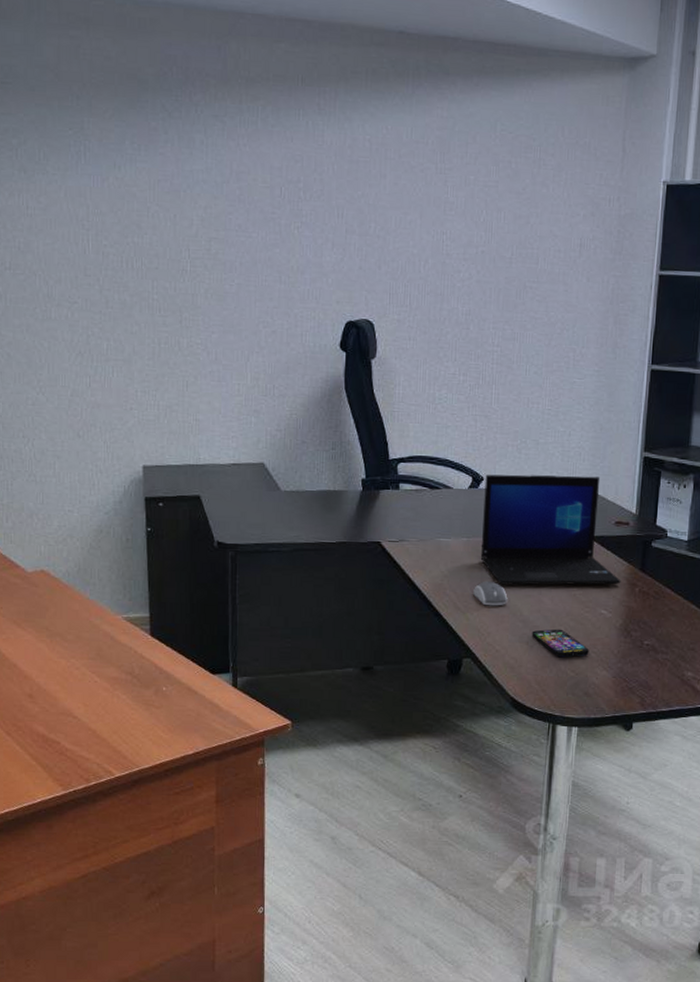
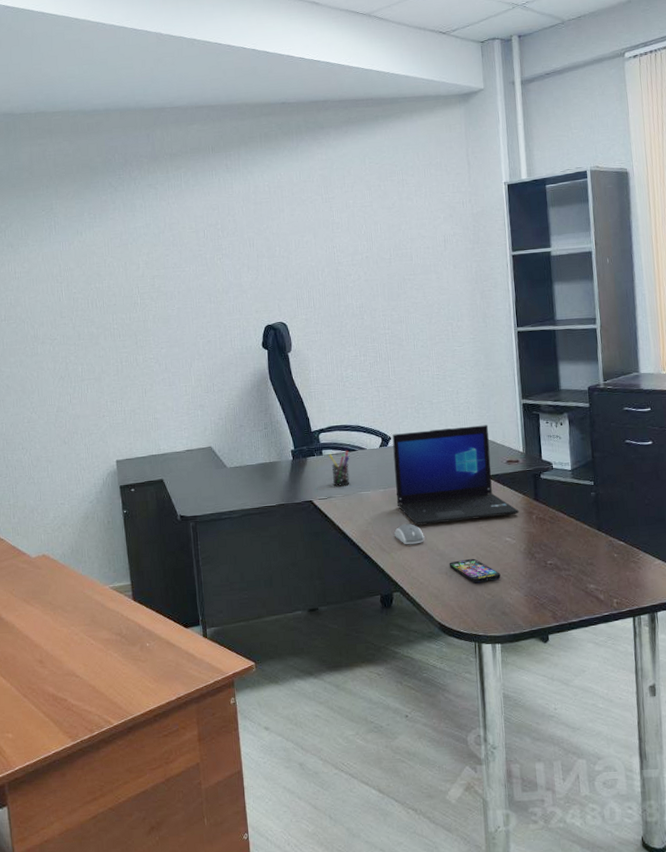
pen holder: none [406,487,432,529] -> present [328,451,350,486]

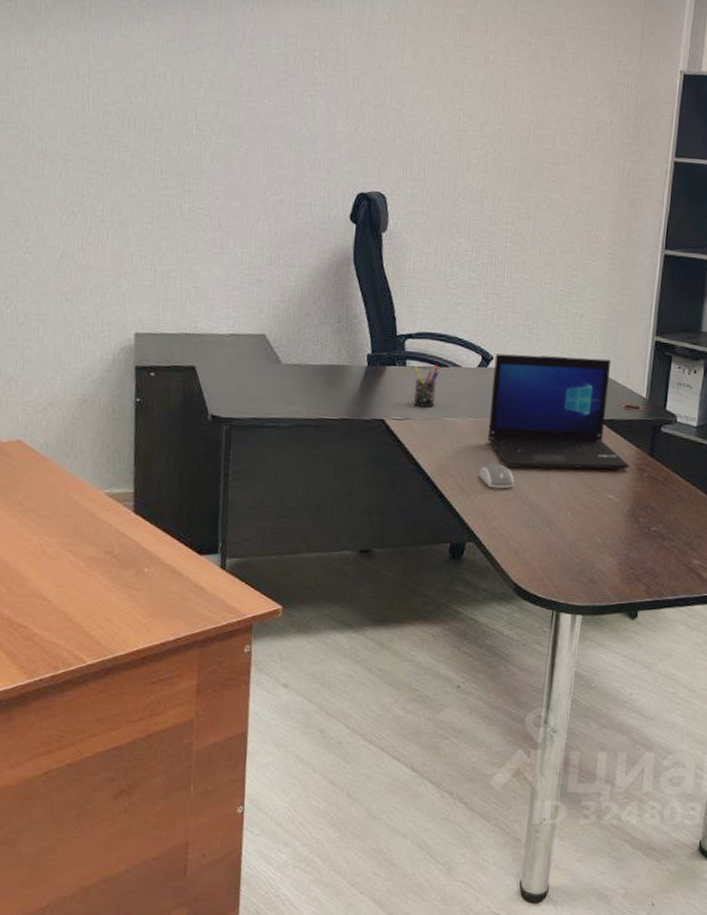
smartphone: present [449,558,501,583] -> none [537,513,596,543]

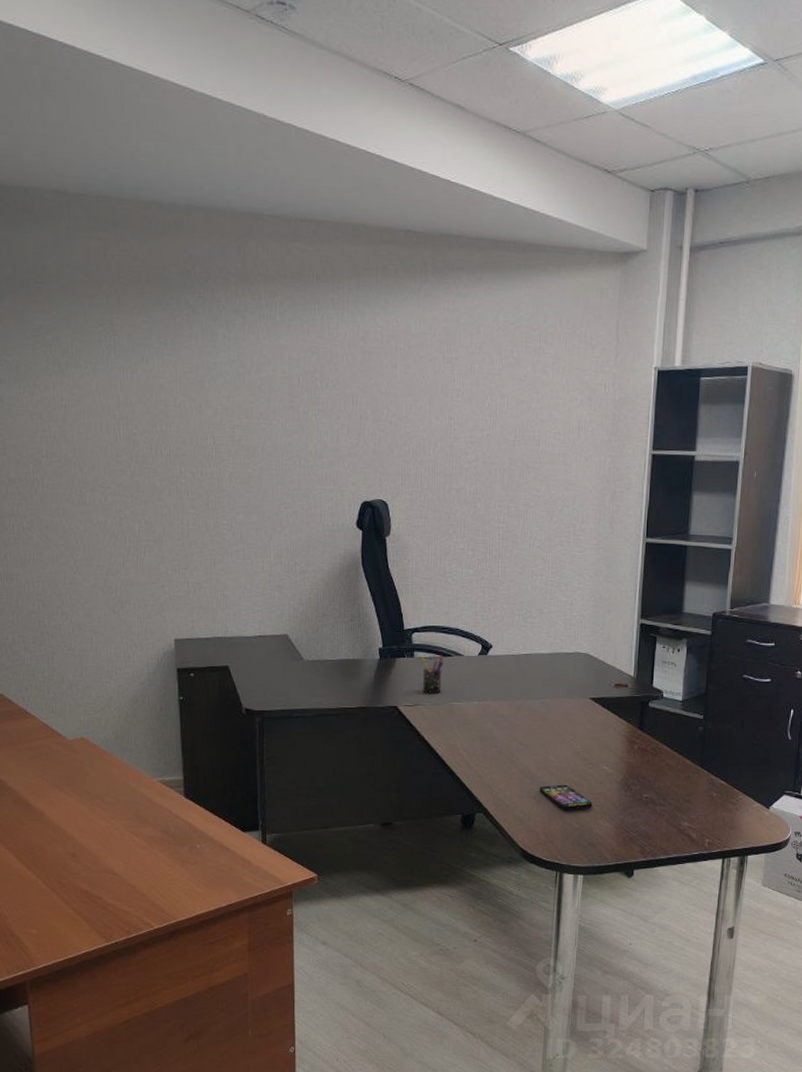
computer mouse: present [478,462,514,489] -> none [483,741,516,764]
laptop: present [487,353,630,470] -> none [490,642,621,745]
smartphone: none [537,513,596,543] -> present [539,784,593,811]

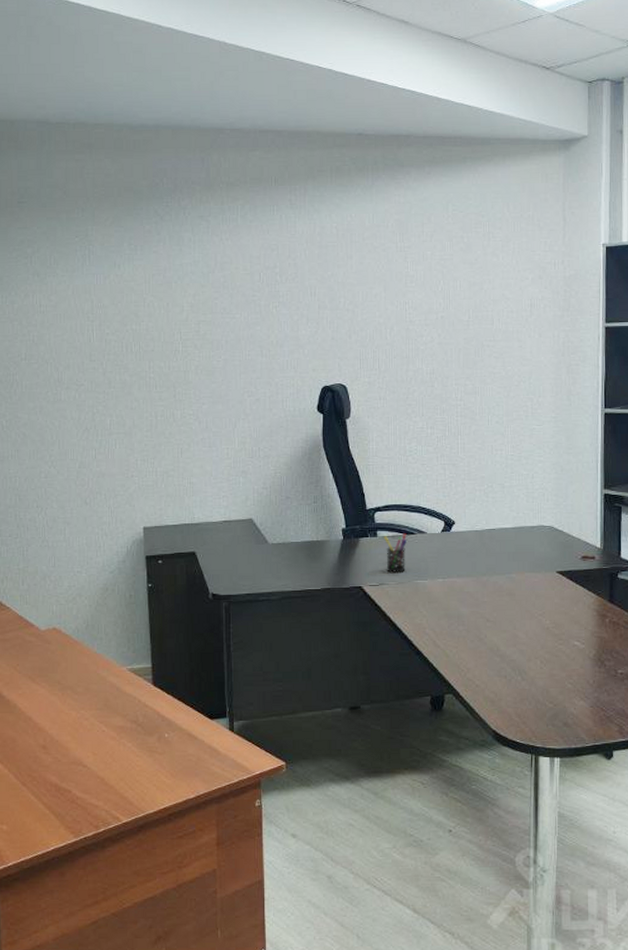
smartphone: present [539,784,593,811] -> none [509,662,566,690]

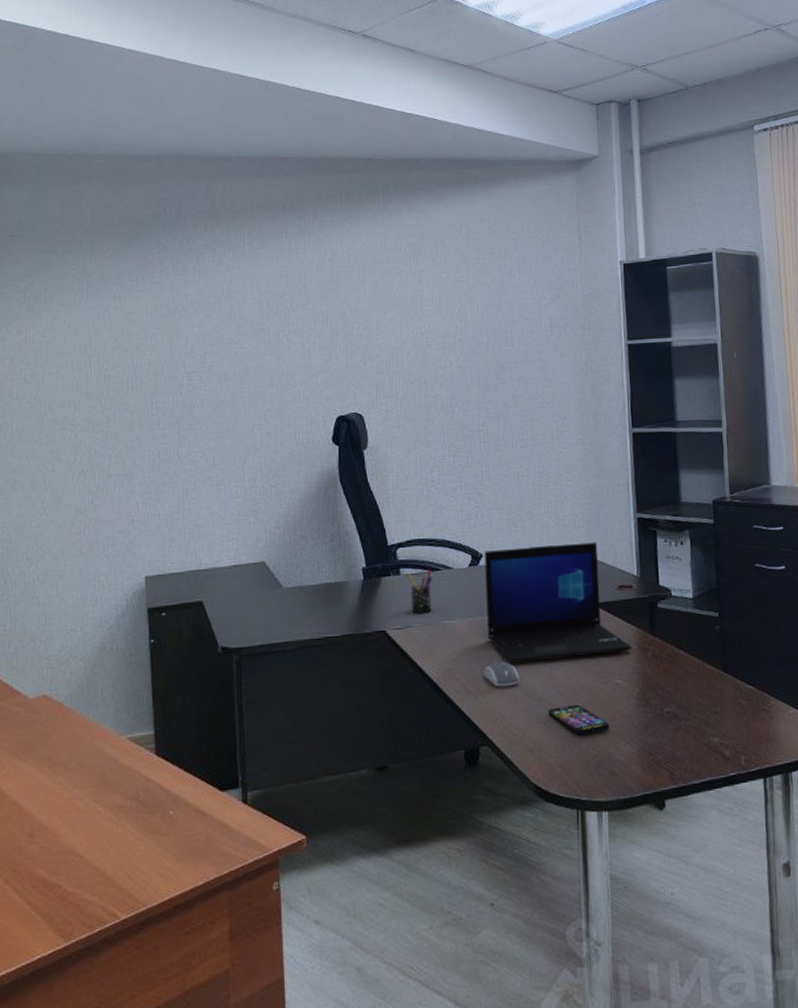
computer mouse: none [450,618,484,643] -> present [482,660,520,687]
laptop: none [456,515,591,622] -> present [484,542,632,663]
smartphone: none [509,662,566,690] -> present [548,704,609,736]

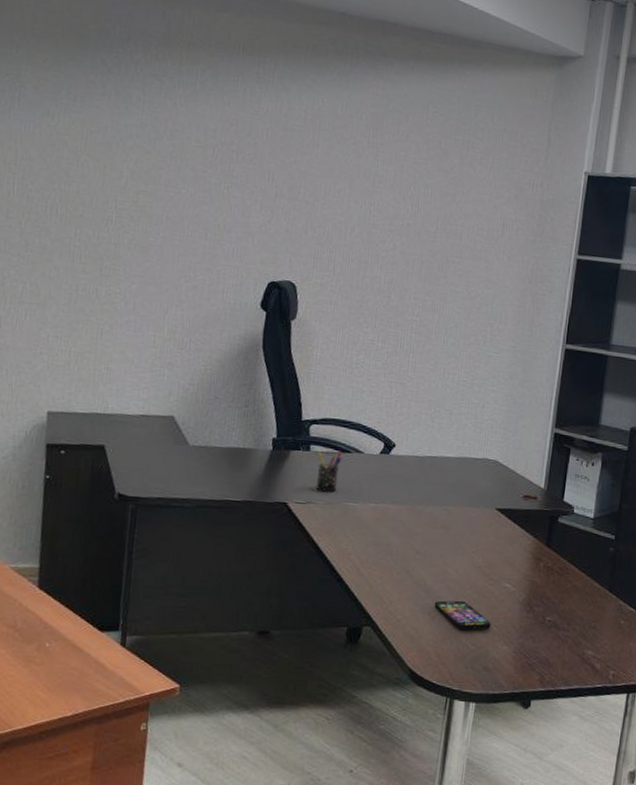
computer mouse: present [482,660,520,687] -> none [377,548,413,575]
laptop: present [484,542,632,663] -> none [387,441,527,559]

